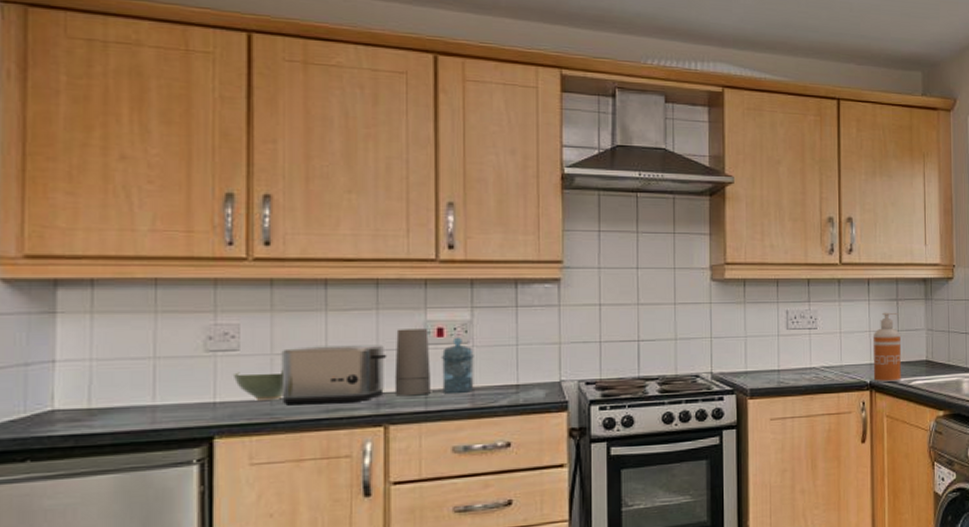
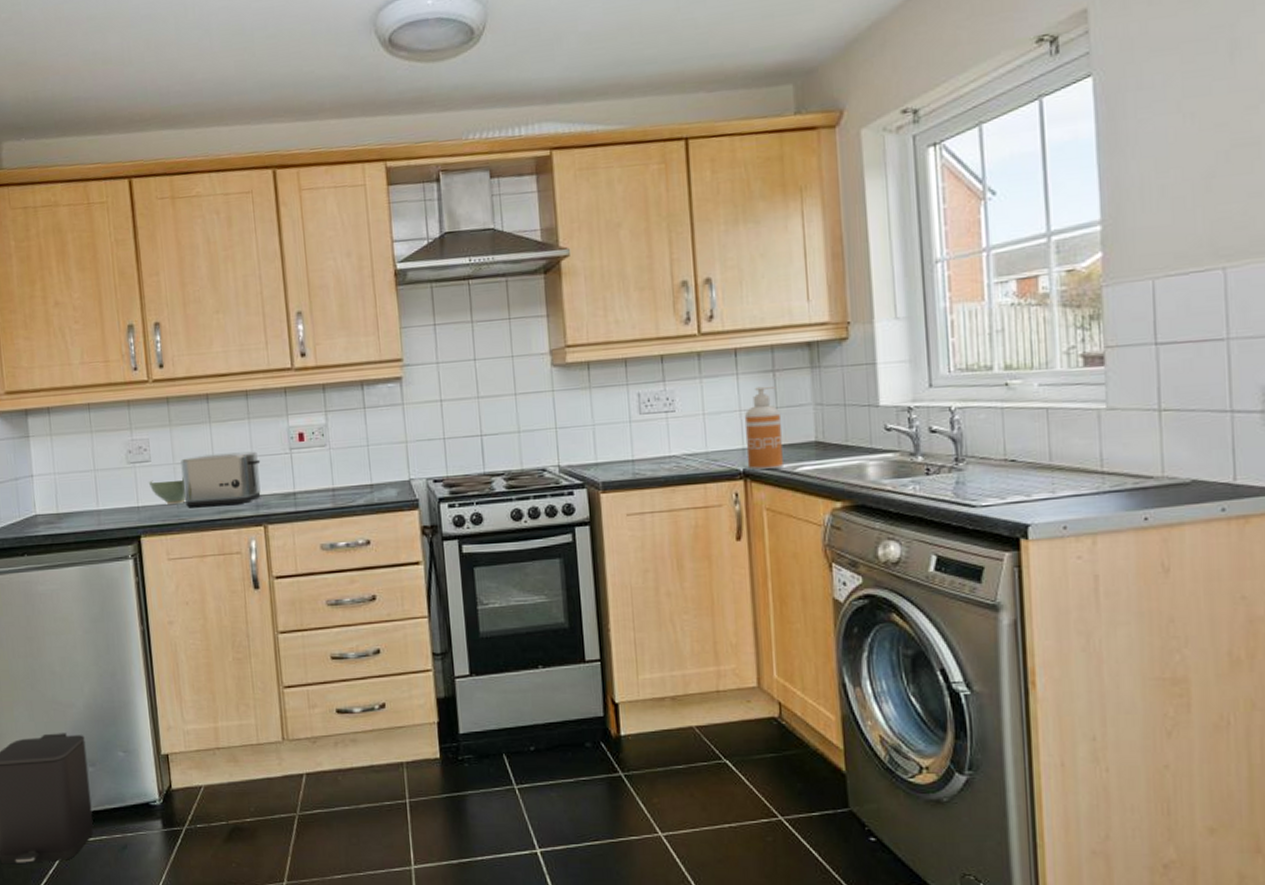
canister: present [394,328,431,397] -> none [265,434,298,498]
canister: present [441,337,474,395] -> none [304,440,334,496]

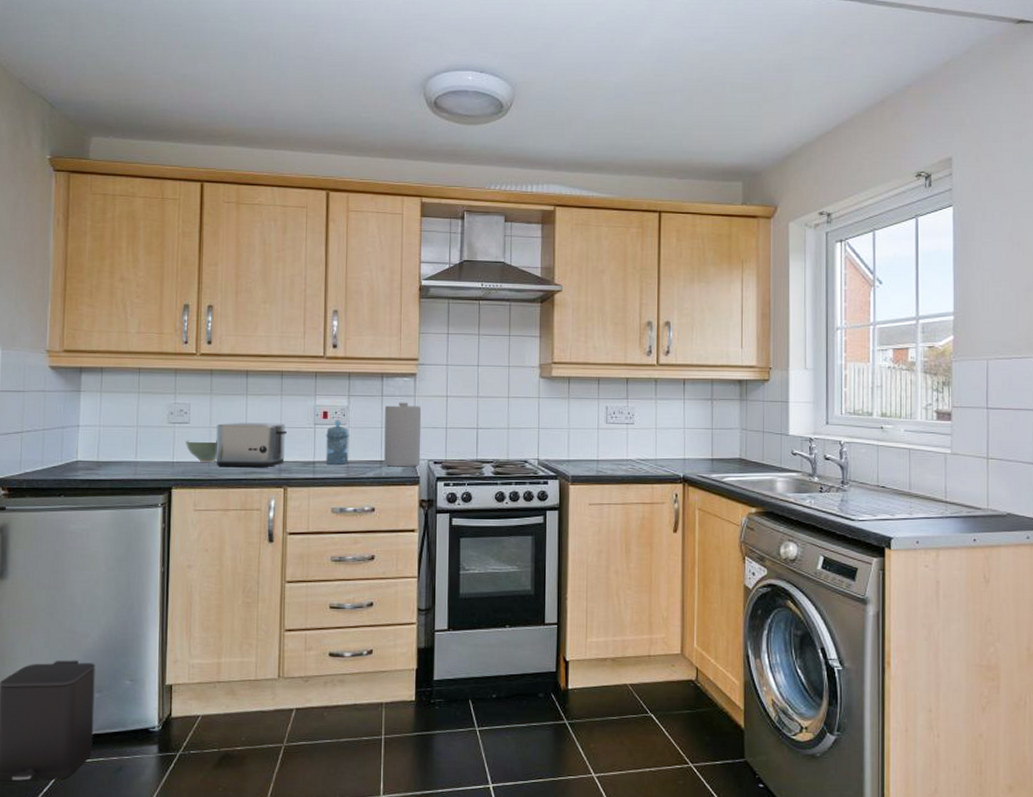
canister: none [304,440,334,496] -> present [325,419,349,466]
paper towel holder: none [369,412,418,491] -> present [384,402,422,467]
soap dispenser: present [744,385,783,471] -> none [686,411,714,478]

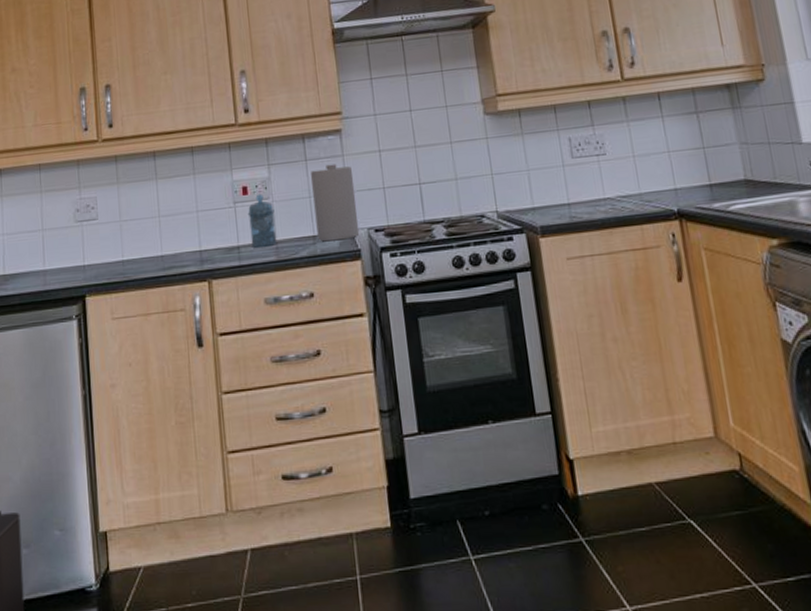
bowl: present [185,439,217,463] -> none [95,233,131,263]
toaster: present [216,422,288,468] -> none [127,206,206,266]

